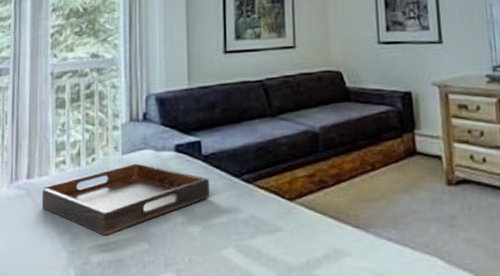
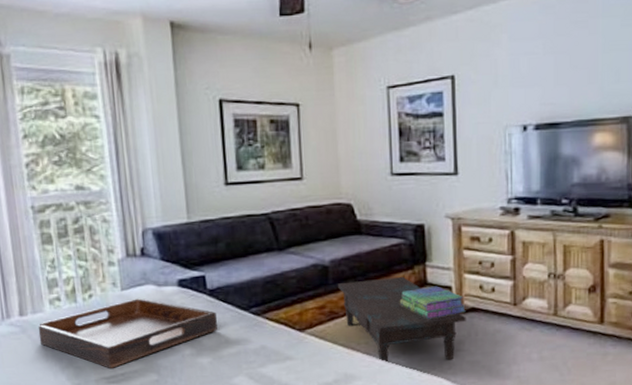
coffee table: none [327,145,458,237] -> present [337,277,466,361]
stack of books: none [389,155,458,191] -> present [399,286,466,319]

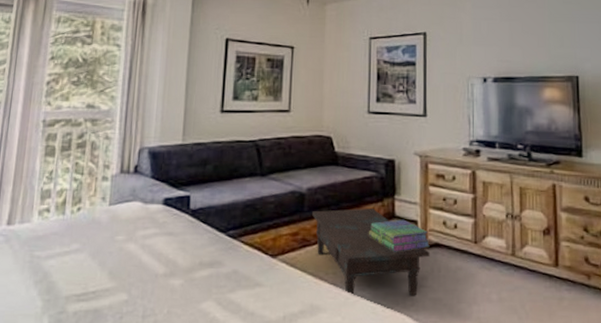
serving tray: present [38,297,217,368] -> none [20,213,195,285]

